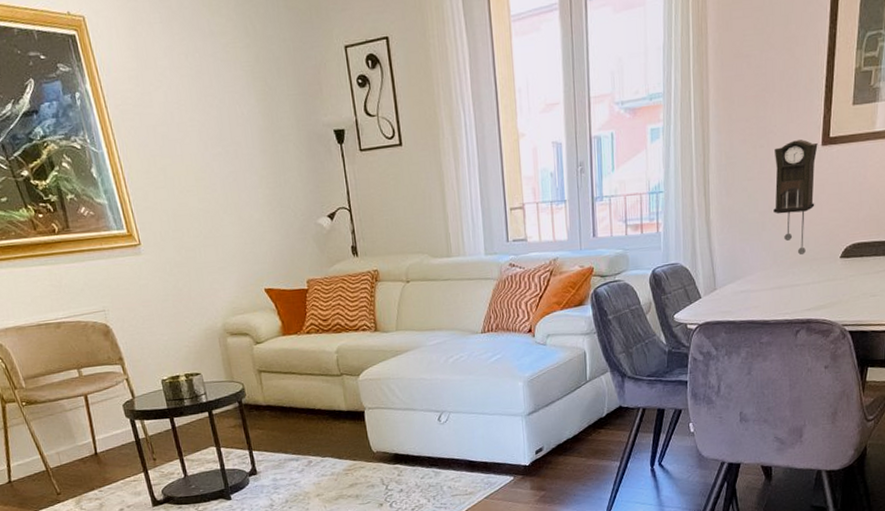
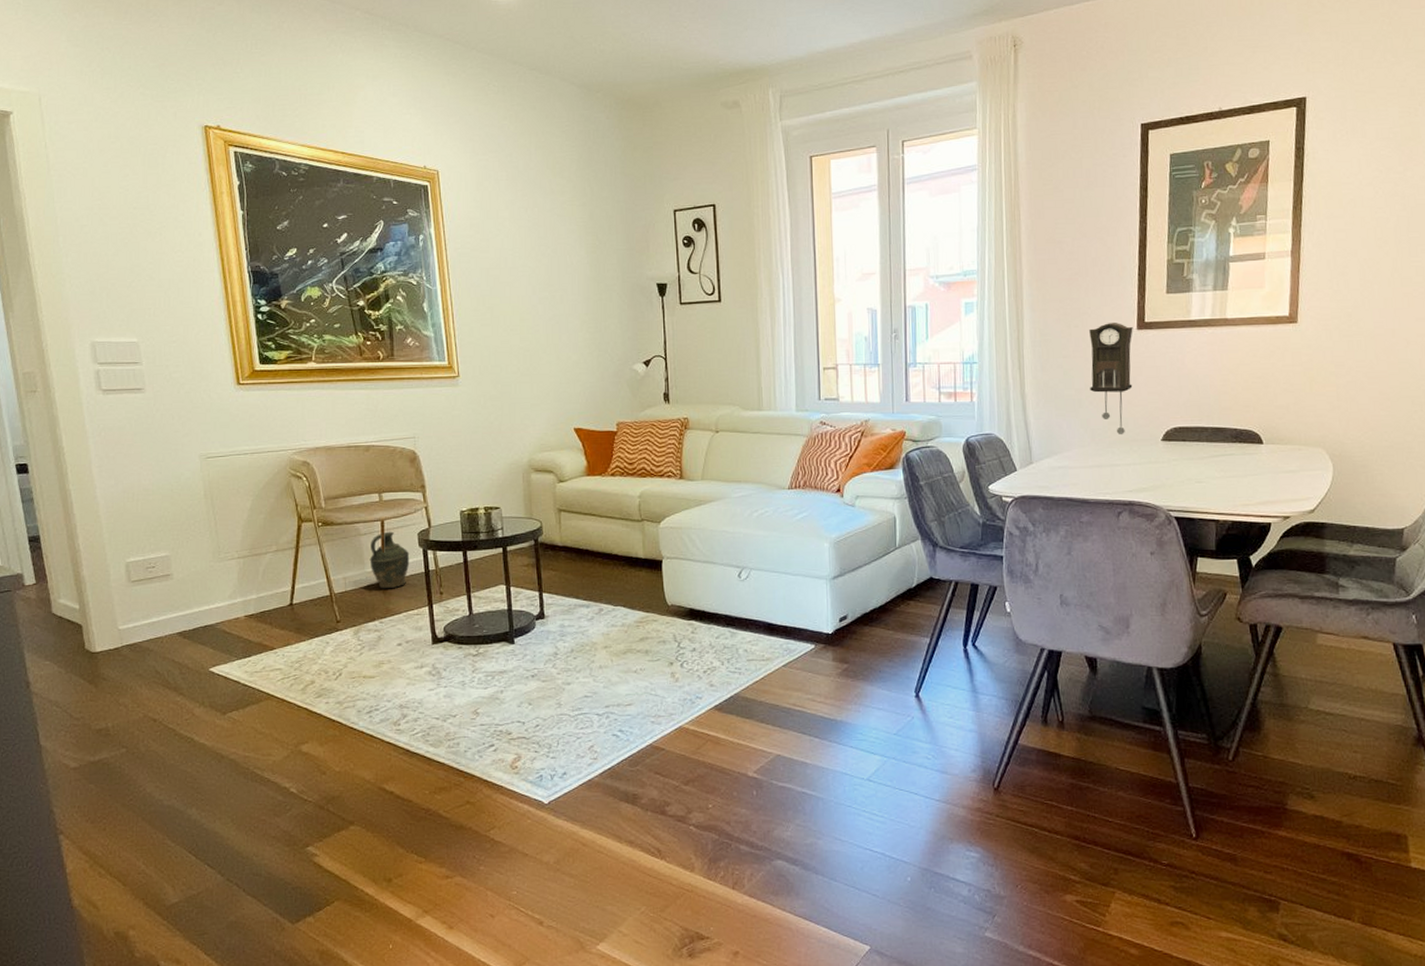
ceramic jug: none [77,405,120,460] -> present [369,531,410,589]

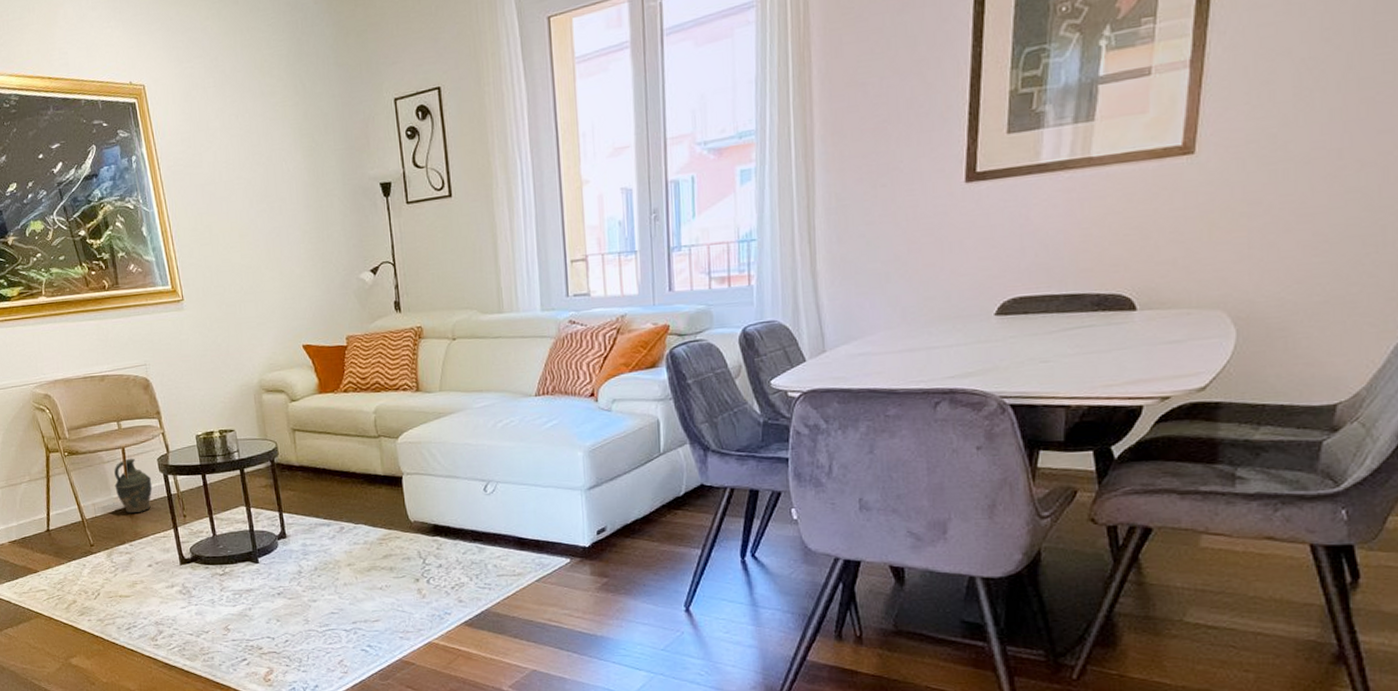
pendulum clock: present [1089,323,1133,435] -> none [901,176,960,312]

